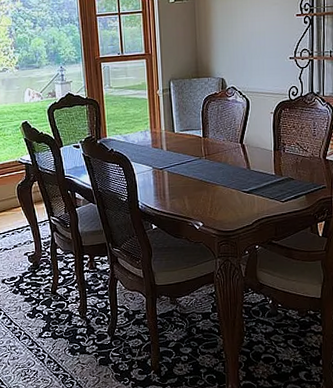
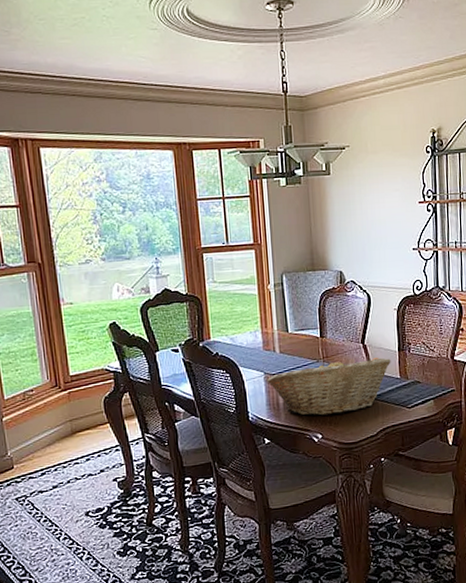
fruit basket: none [154,156,267,206] -> present [266,357,391,416]

